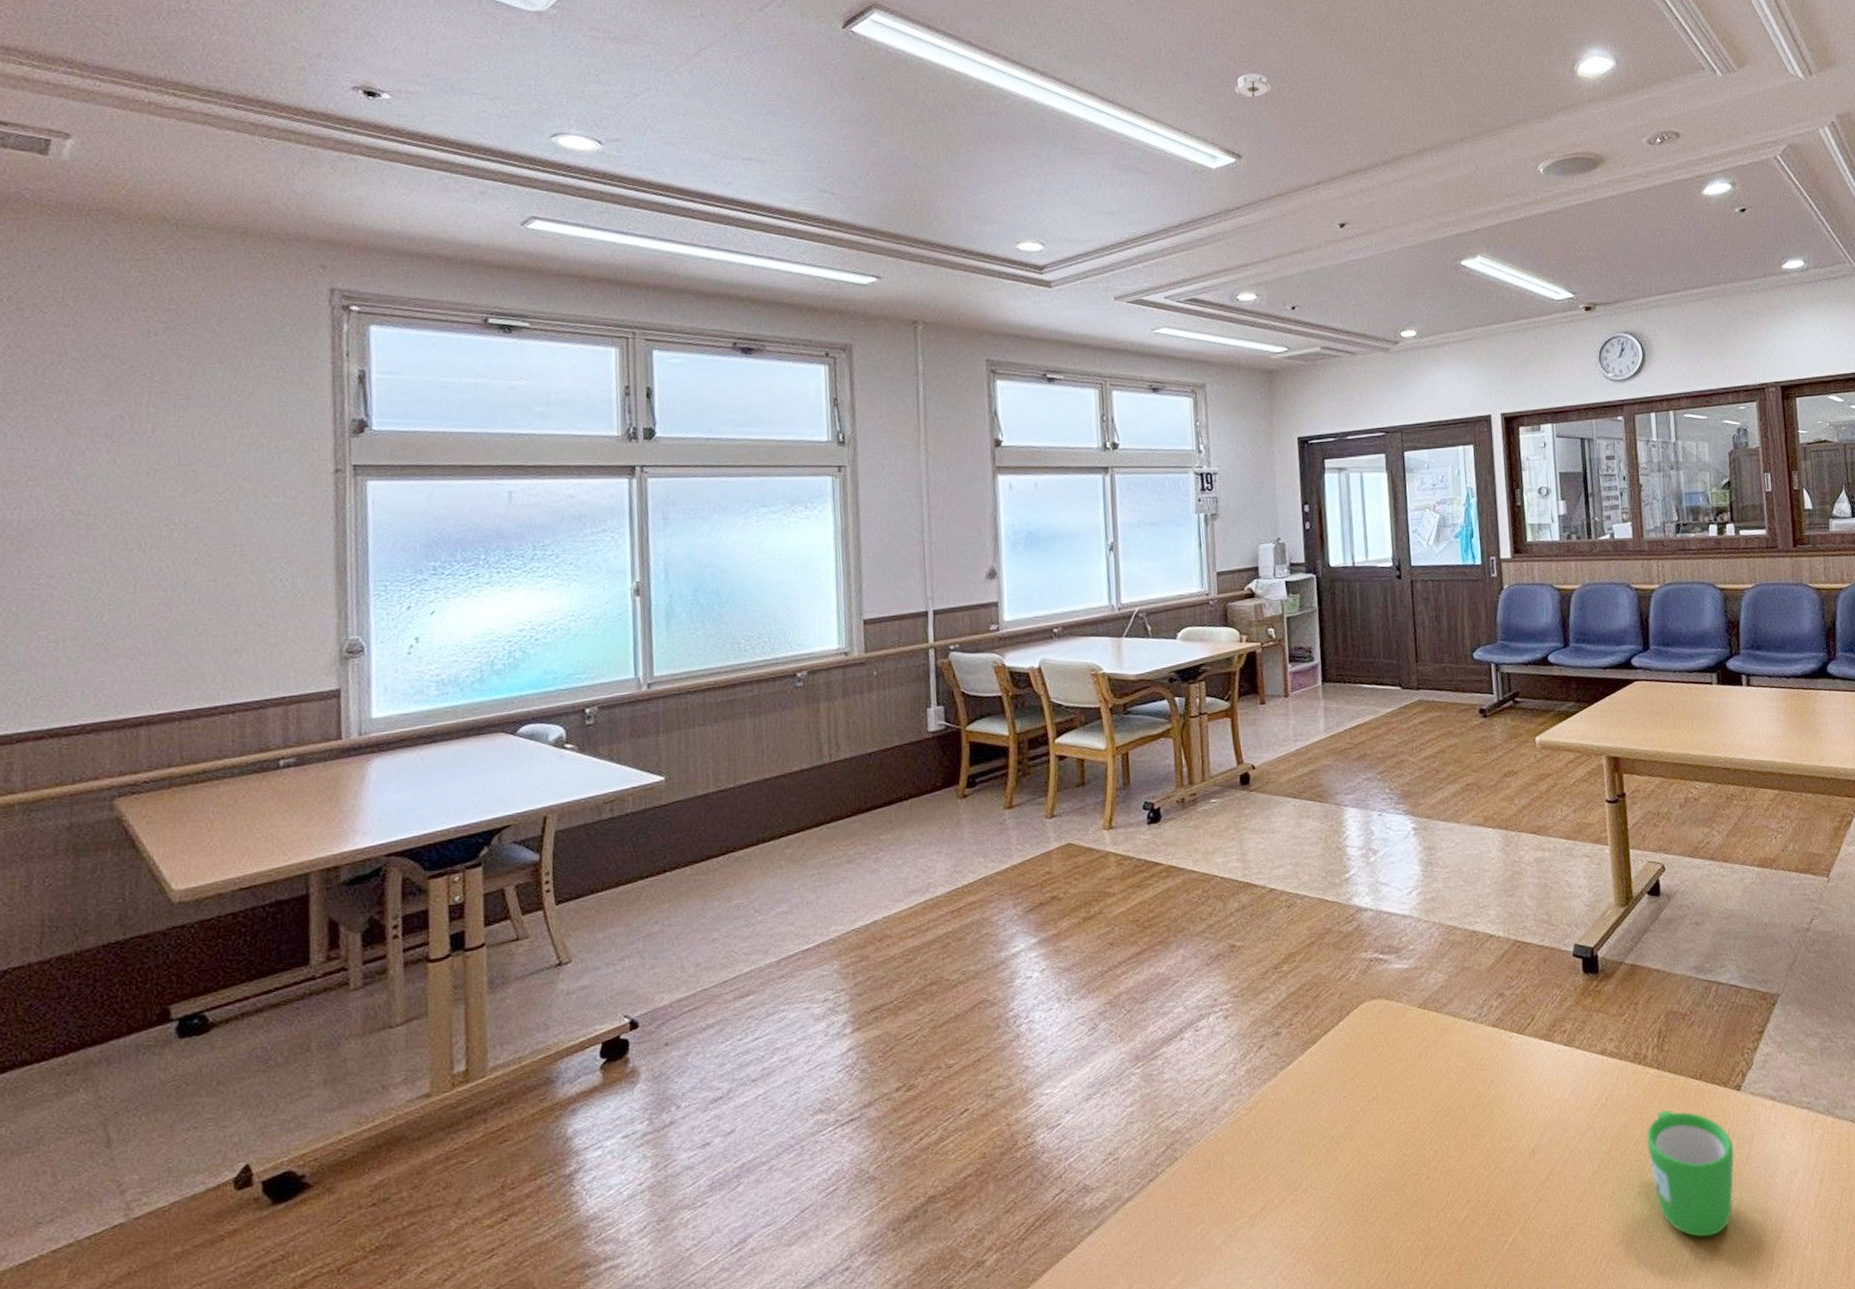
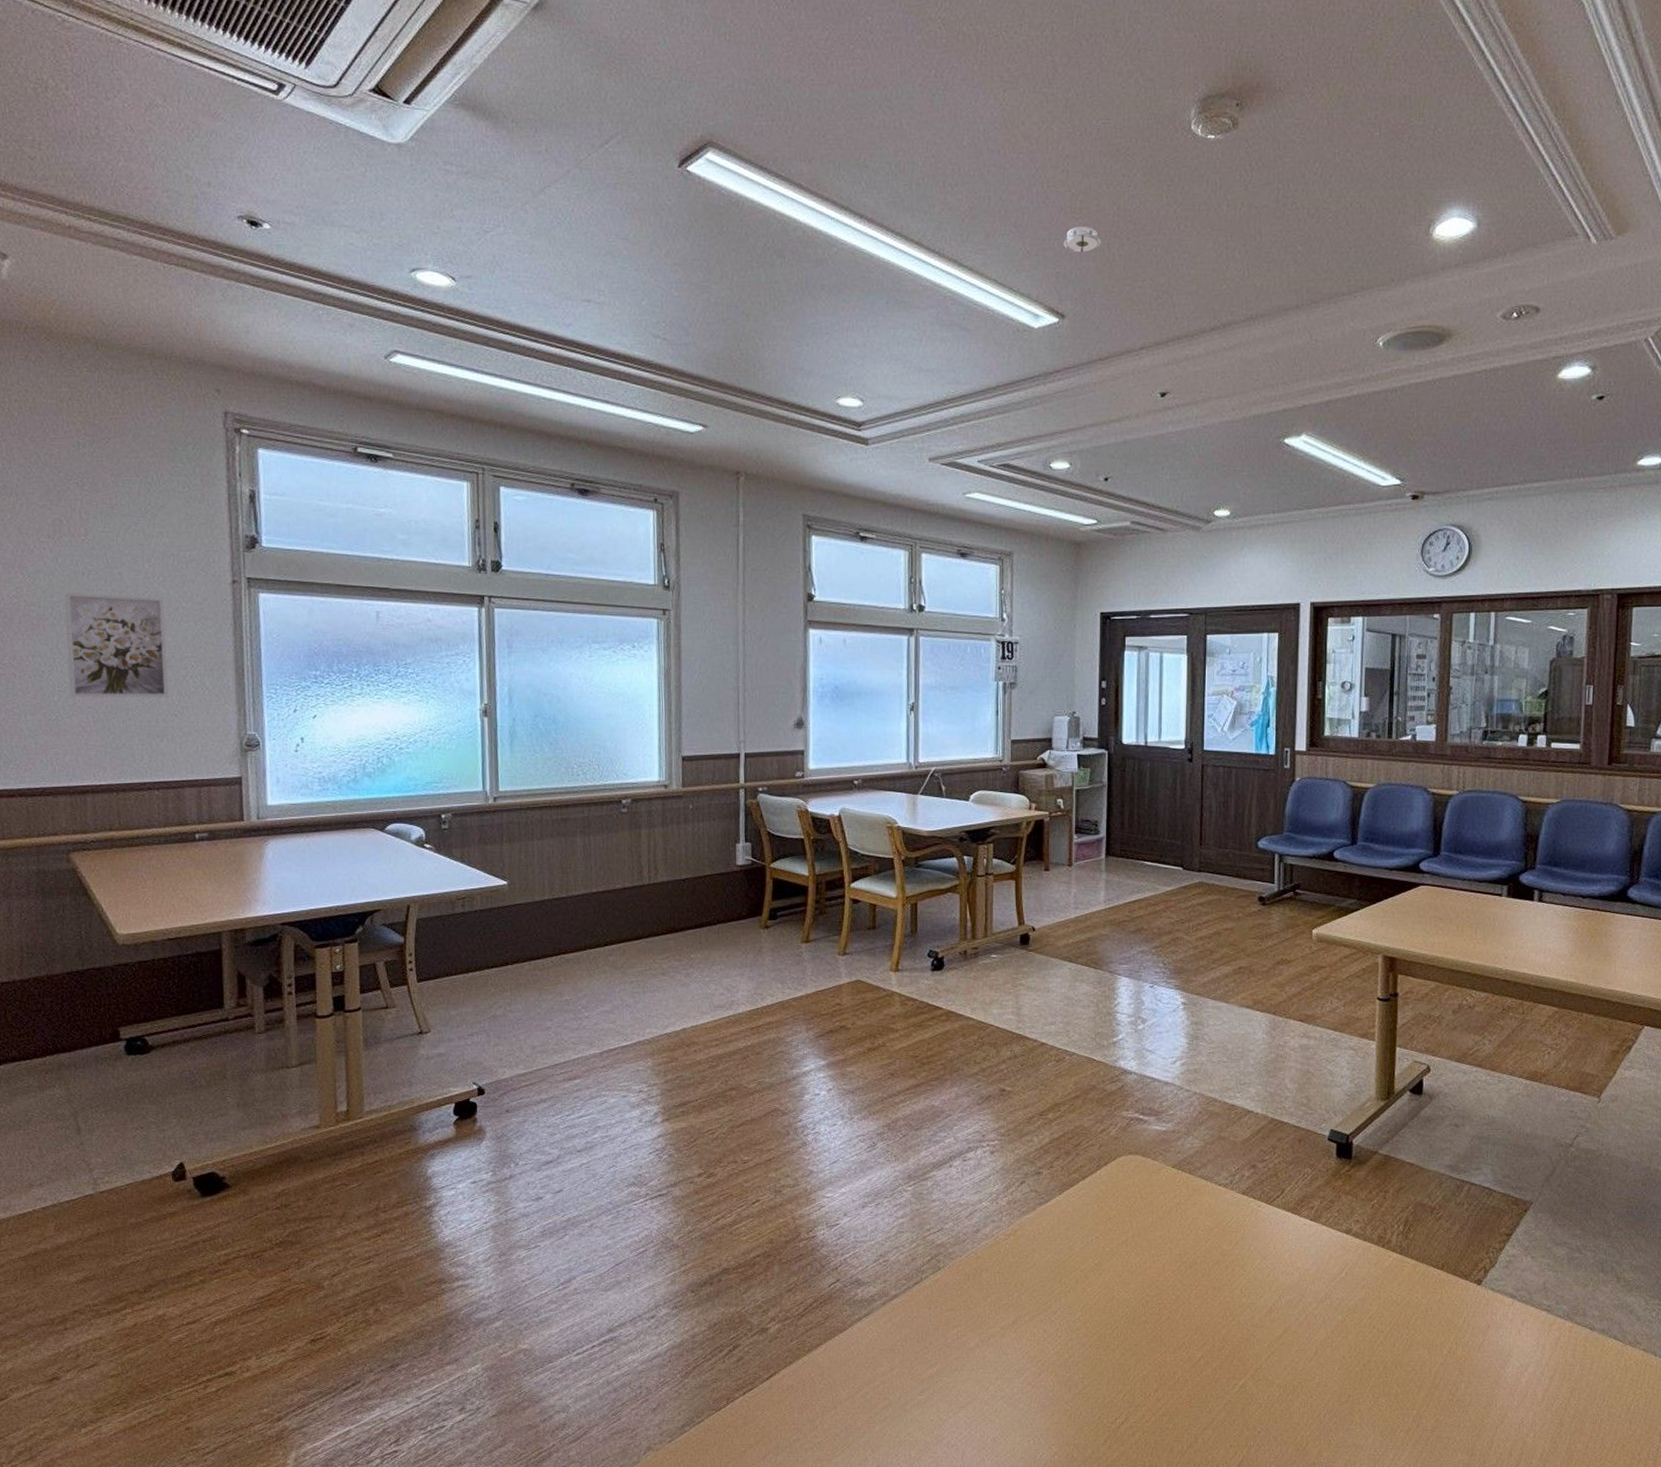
wall art: none [122,494,252,616] -> present [64,591,169,698]
mug: present [1646,1109,1734,1237] -> none [1381,1292,1467,1410]

